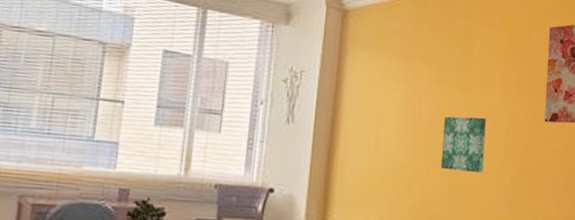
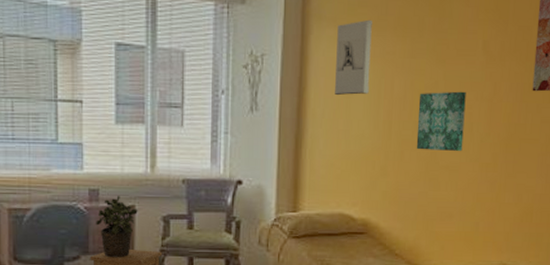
wall sculpture: none [367,47,403,114] -> present [335,19,372,96]

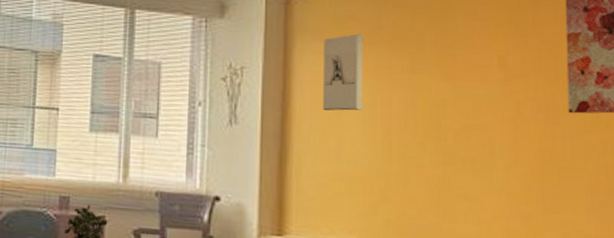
wall art: present [416,91,466,152] -> none [423,110,483,179]

